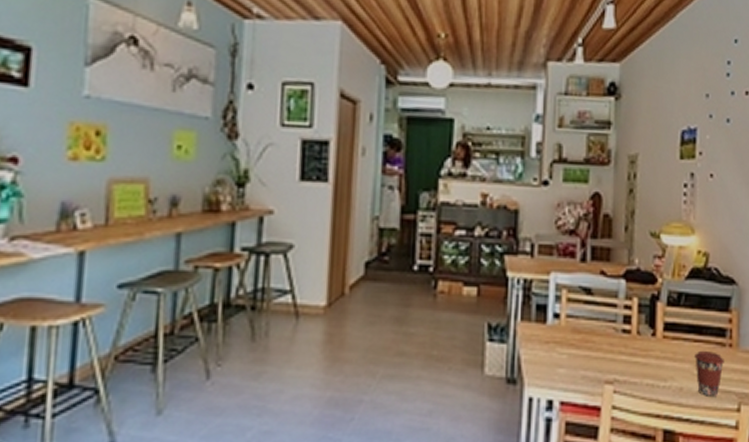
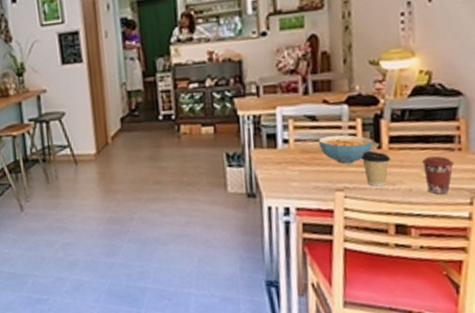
cereal bowl: none [592,314,648,351] -> present [318,135,373,164]
coffee cup: none [634,337,665,381] -> present [360,150,391,186]

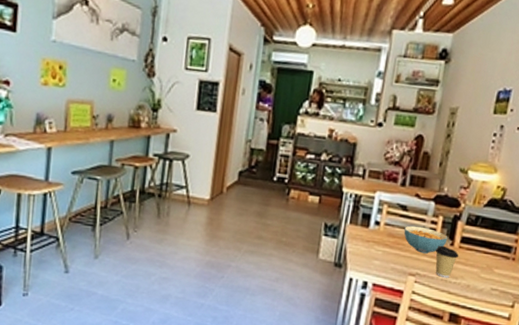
coffee cup: present [421,156,454,195] -> none [481,260,507,295]

